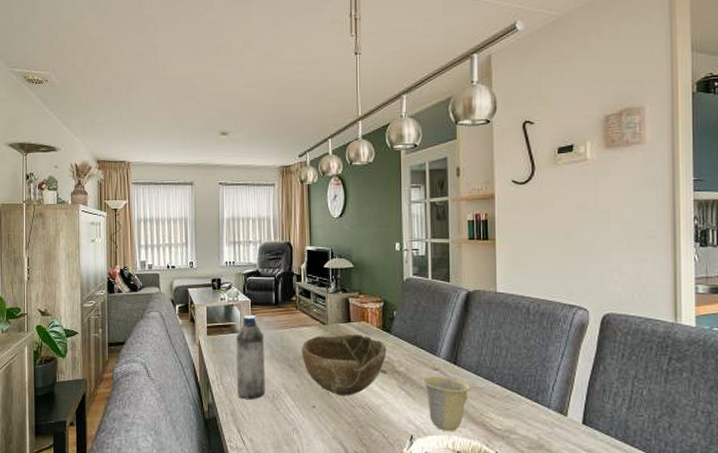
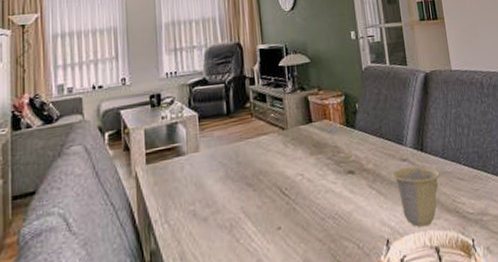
water bottle: present [235,314,265,400] -> none [182,130,221,237]
bowl: present [301,334,387,396] -> none [260,134,353,210]

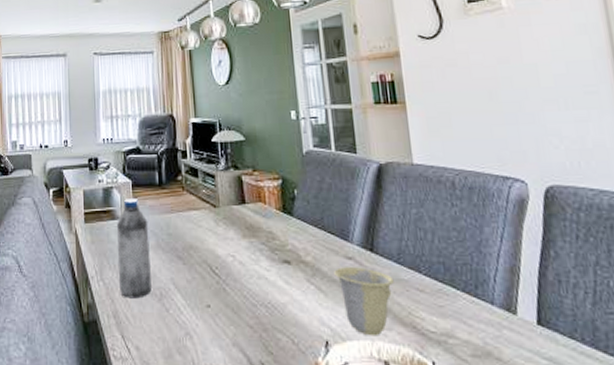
water bottle: none [182,130,221,237] -> present [116,197,152,299]

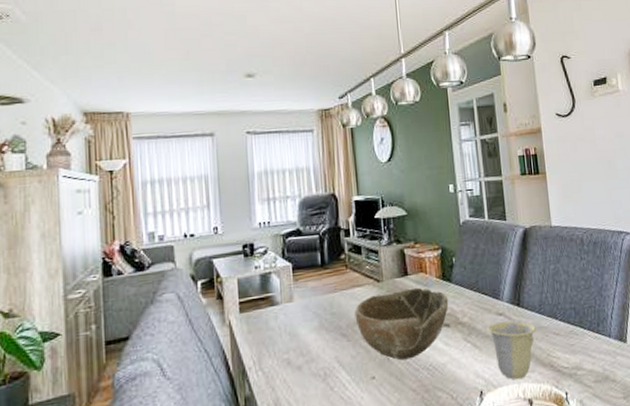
water bottle: present [116,197,152,299] -> none [275,281,315,384]
bowl: none [190,217,290,293] -> present [354,287,449,361]

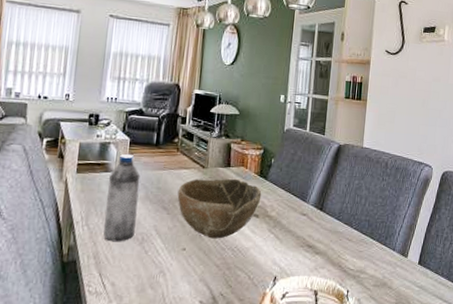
water bottle: none [275,281,315,384] -> present [103,153,141,242]
cup: present [487,321,536,380] -> none [290,221,333,273]

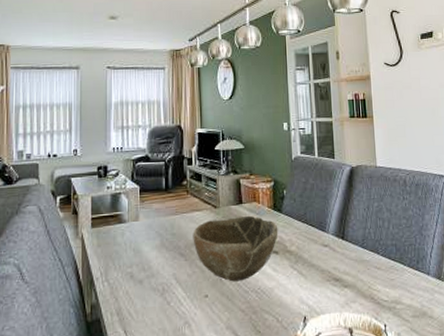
water bottle: present [103,153,141,242] -> none [123,202,155,296]

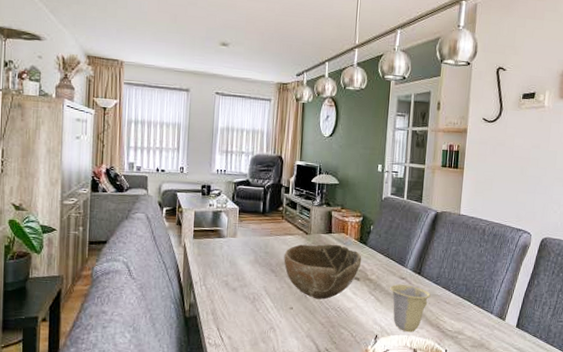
cup: none [313,253,359,309] -> present [390,284,431,333]

